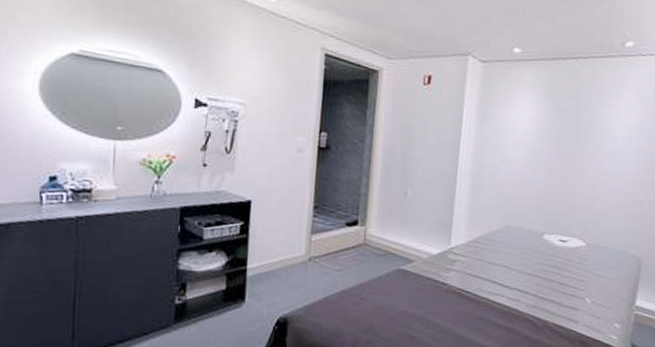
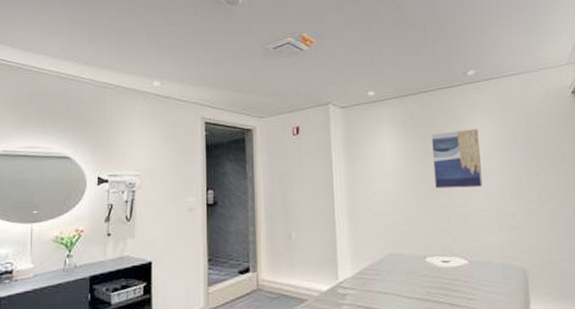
wall art: none [567,106,624,170] -> present [432,129,483,189]

